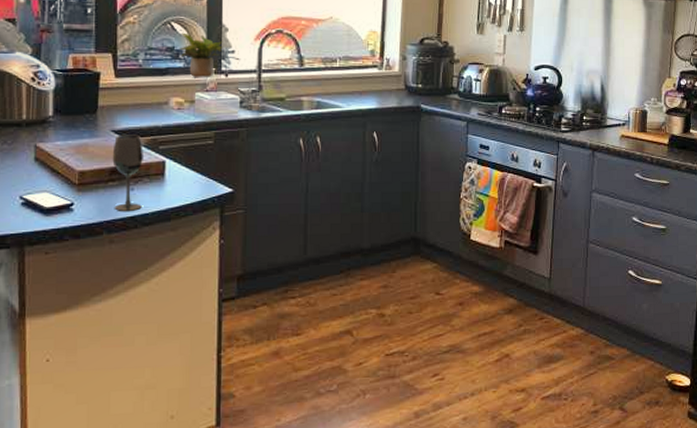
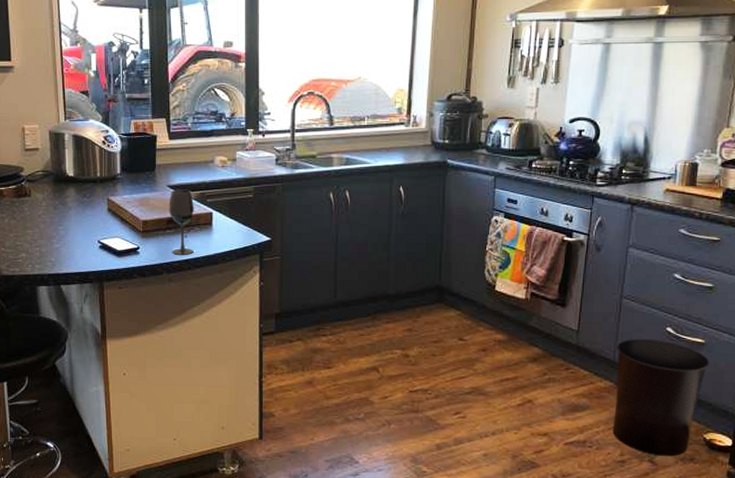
potted plant: present [179,32,223,78] -> none [221,97,260,139]
waste bin: none [585,282,667,402] -> present [612,338,710,456]

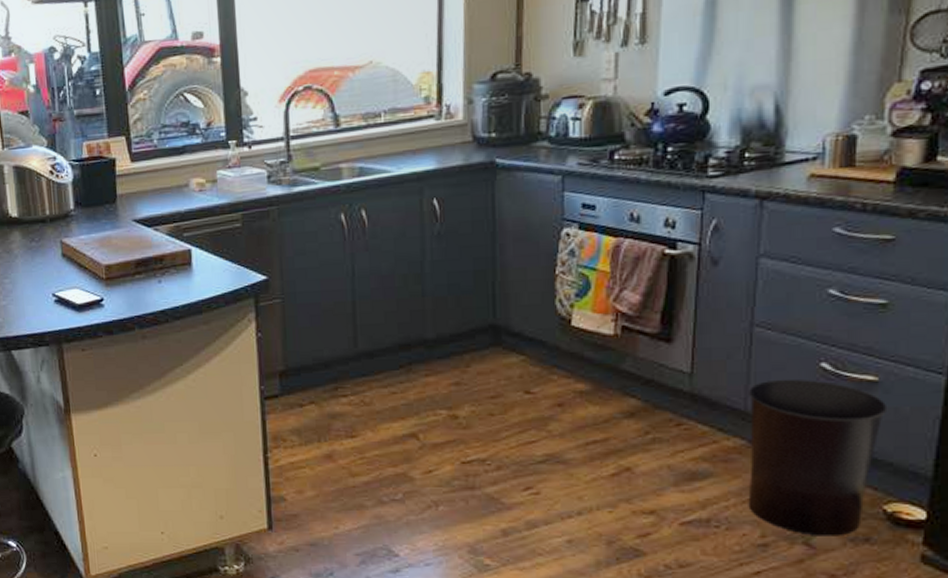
wine glass: present [169,189,194,256] -> none [136,222,171,307]

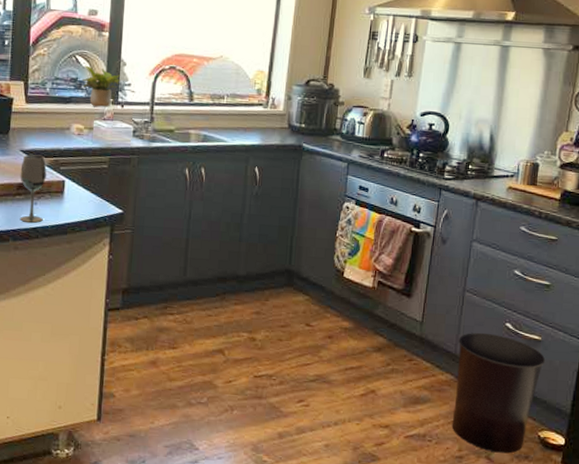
wine glass: none [136,222,171,307] -> present [19,154,47,224]
potted plant: none [194,103,243,155] -> present [81,65,121,108]

